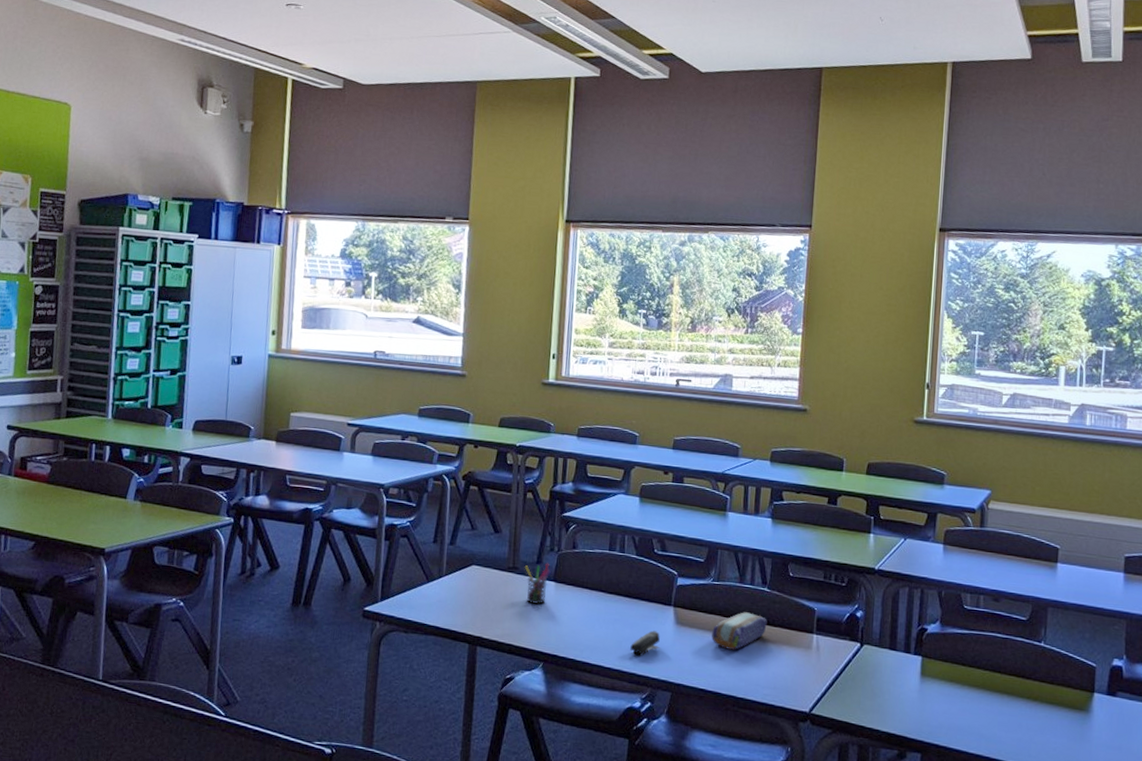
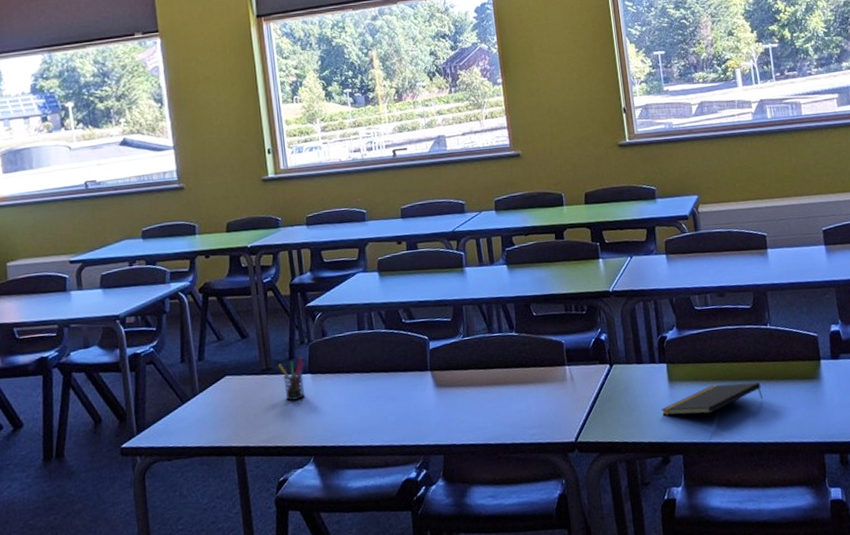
stapler: present [630,630,660,657] -> none [396,398,425,429]
pencil case: present [712,612,767,650] -> none [471,359,522,400]
notepad: none [907,690,1022,719] -> present [662,382,764,416]

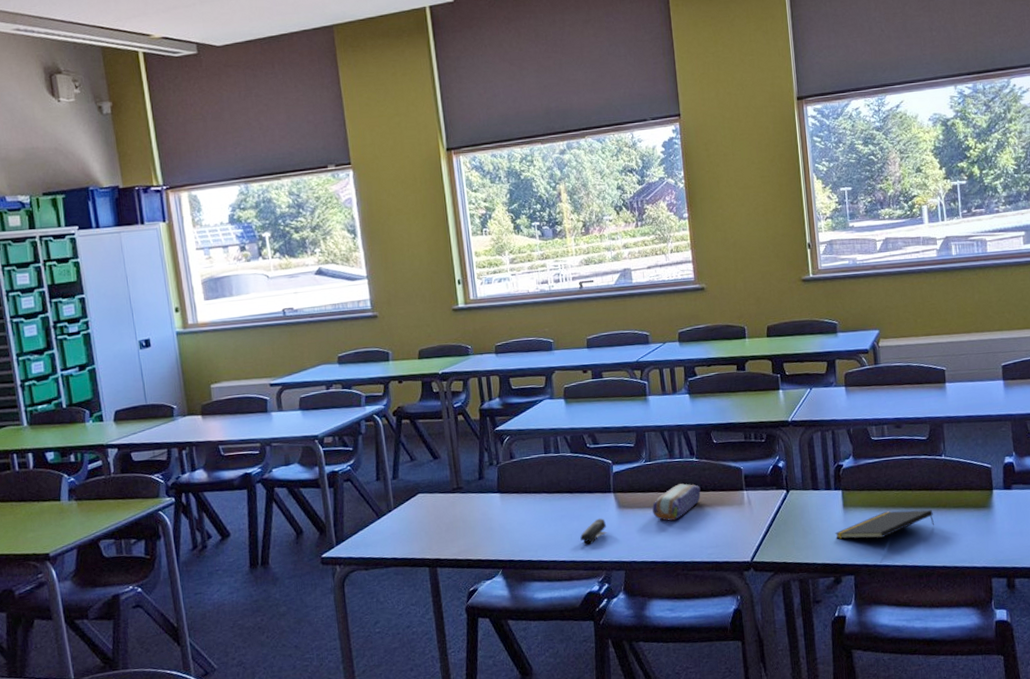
pen holder: present [278,356,306,401] -> none [468,477,494,518]
stapler: none [396,398,425,429] -> present [580,518,608,546]
pencil case: none [471,359,522,400] -> present [652,483,701,521]

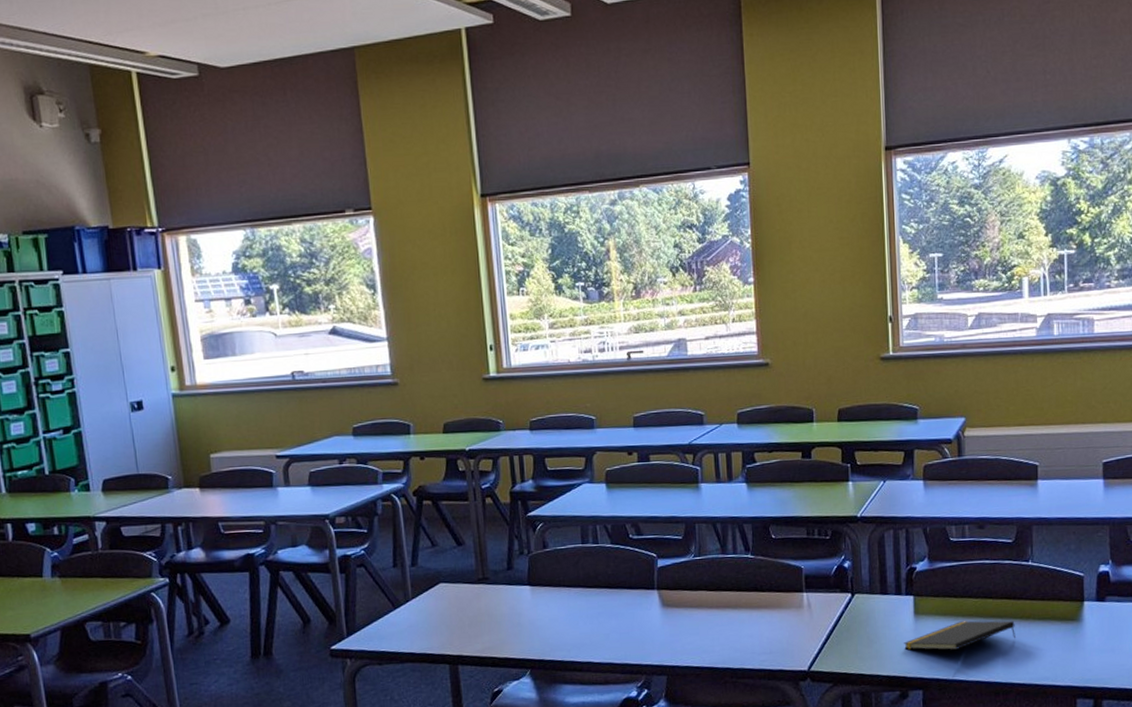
stapler: present [580,518,608,546] -> none [618,617,649,647]
pencil case: present [652,483,701,521] -> none [700,582,755,623]

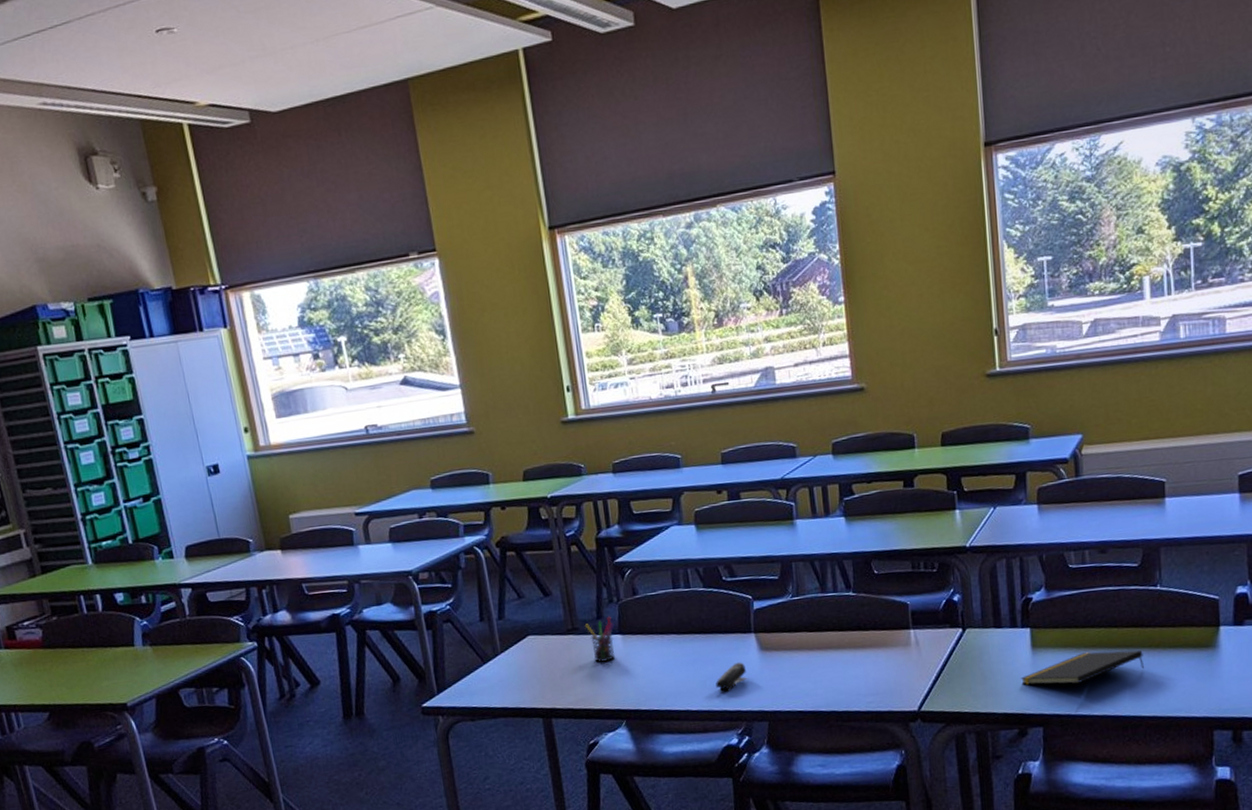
pen holder: none [495,567,524,612] -> present [584,616,616,663]
stapler: none [618,617,649,647] -> present [715,662,748,694]

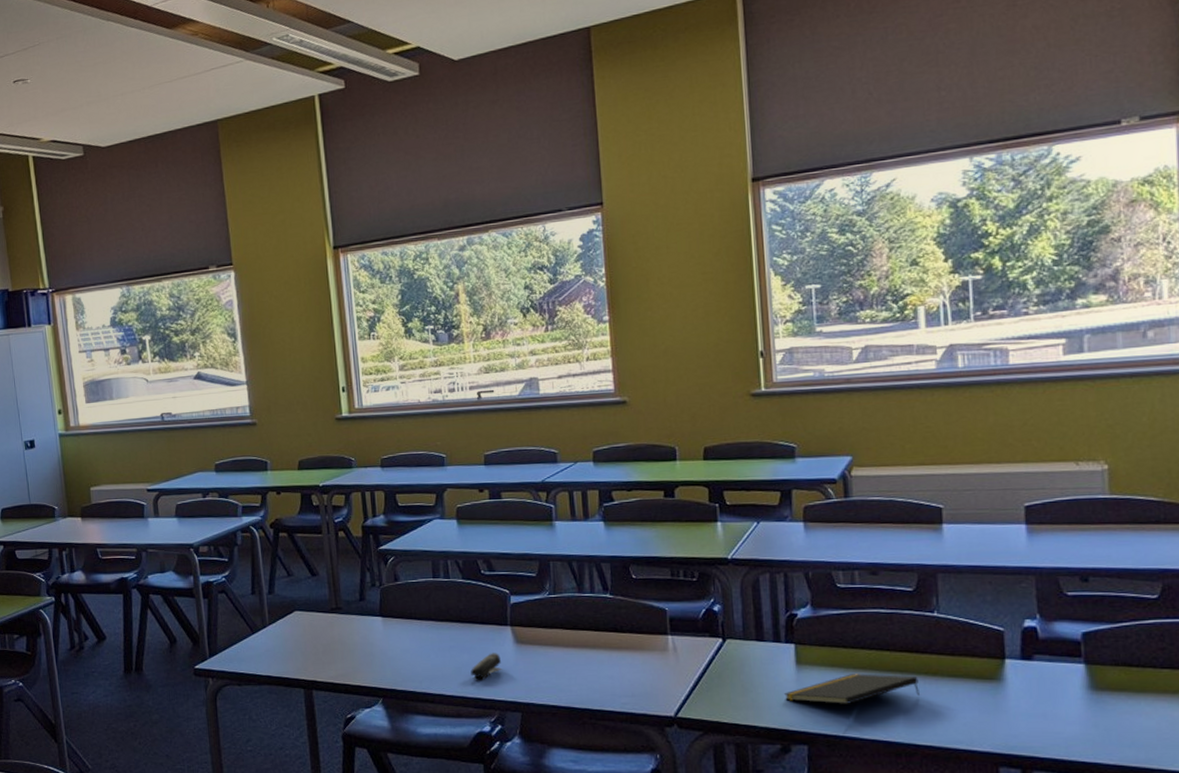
pen holder: present [584,616,616,663] -> none [347,599,376,641]

